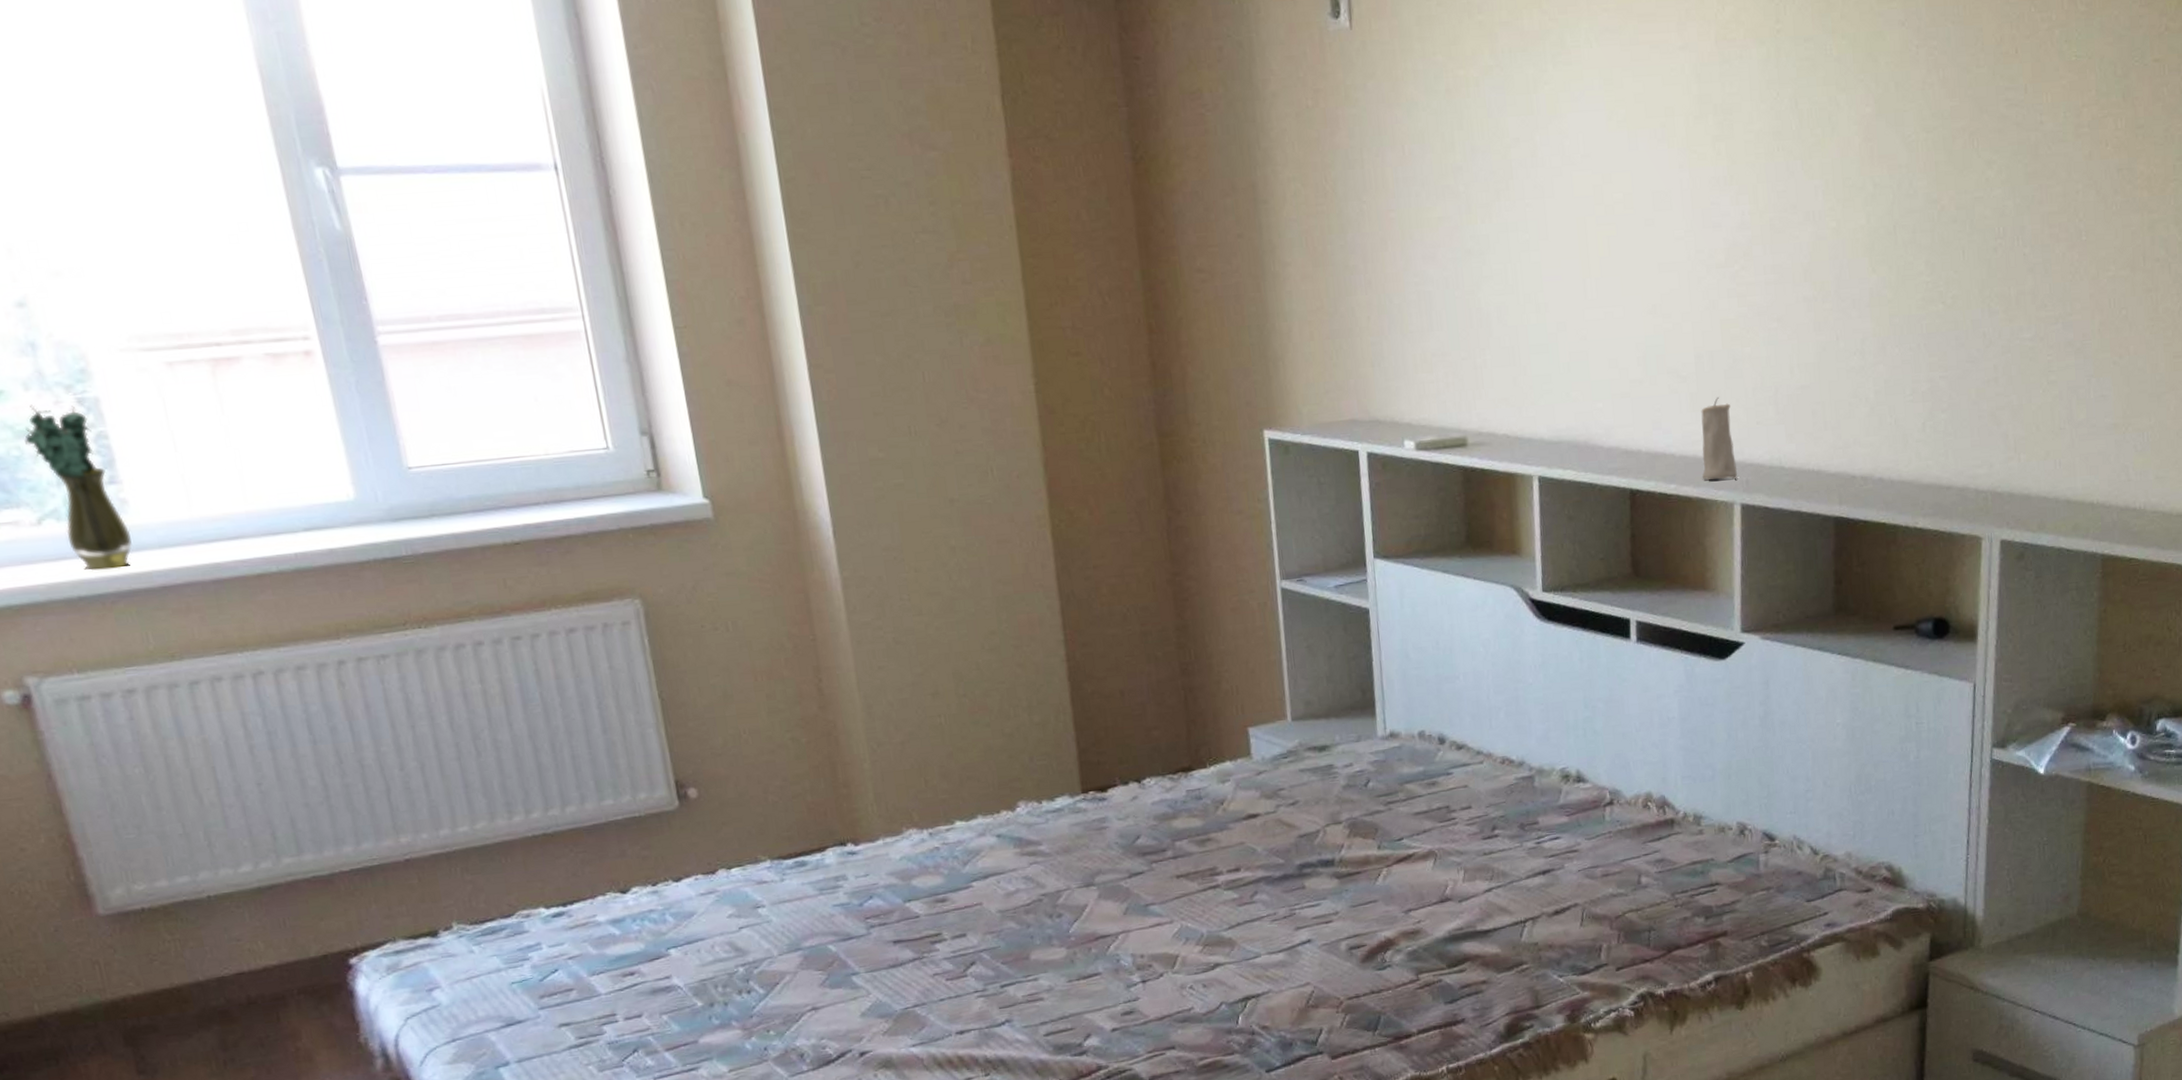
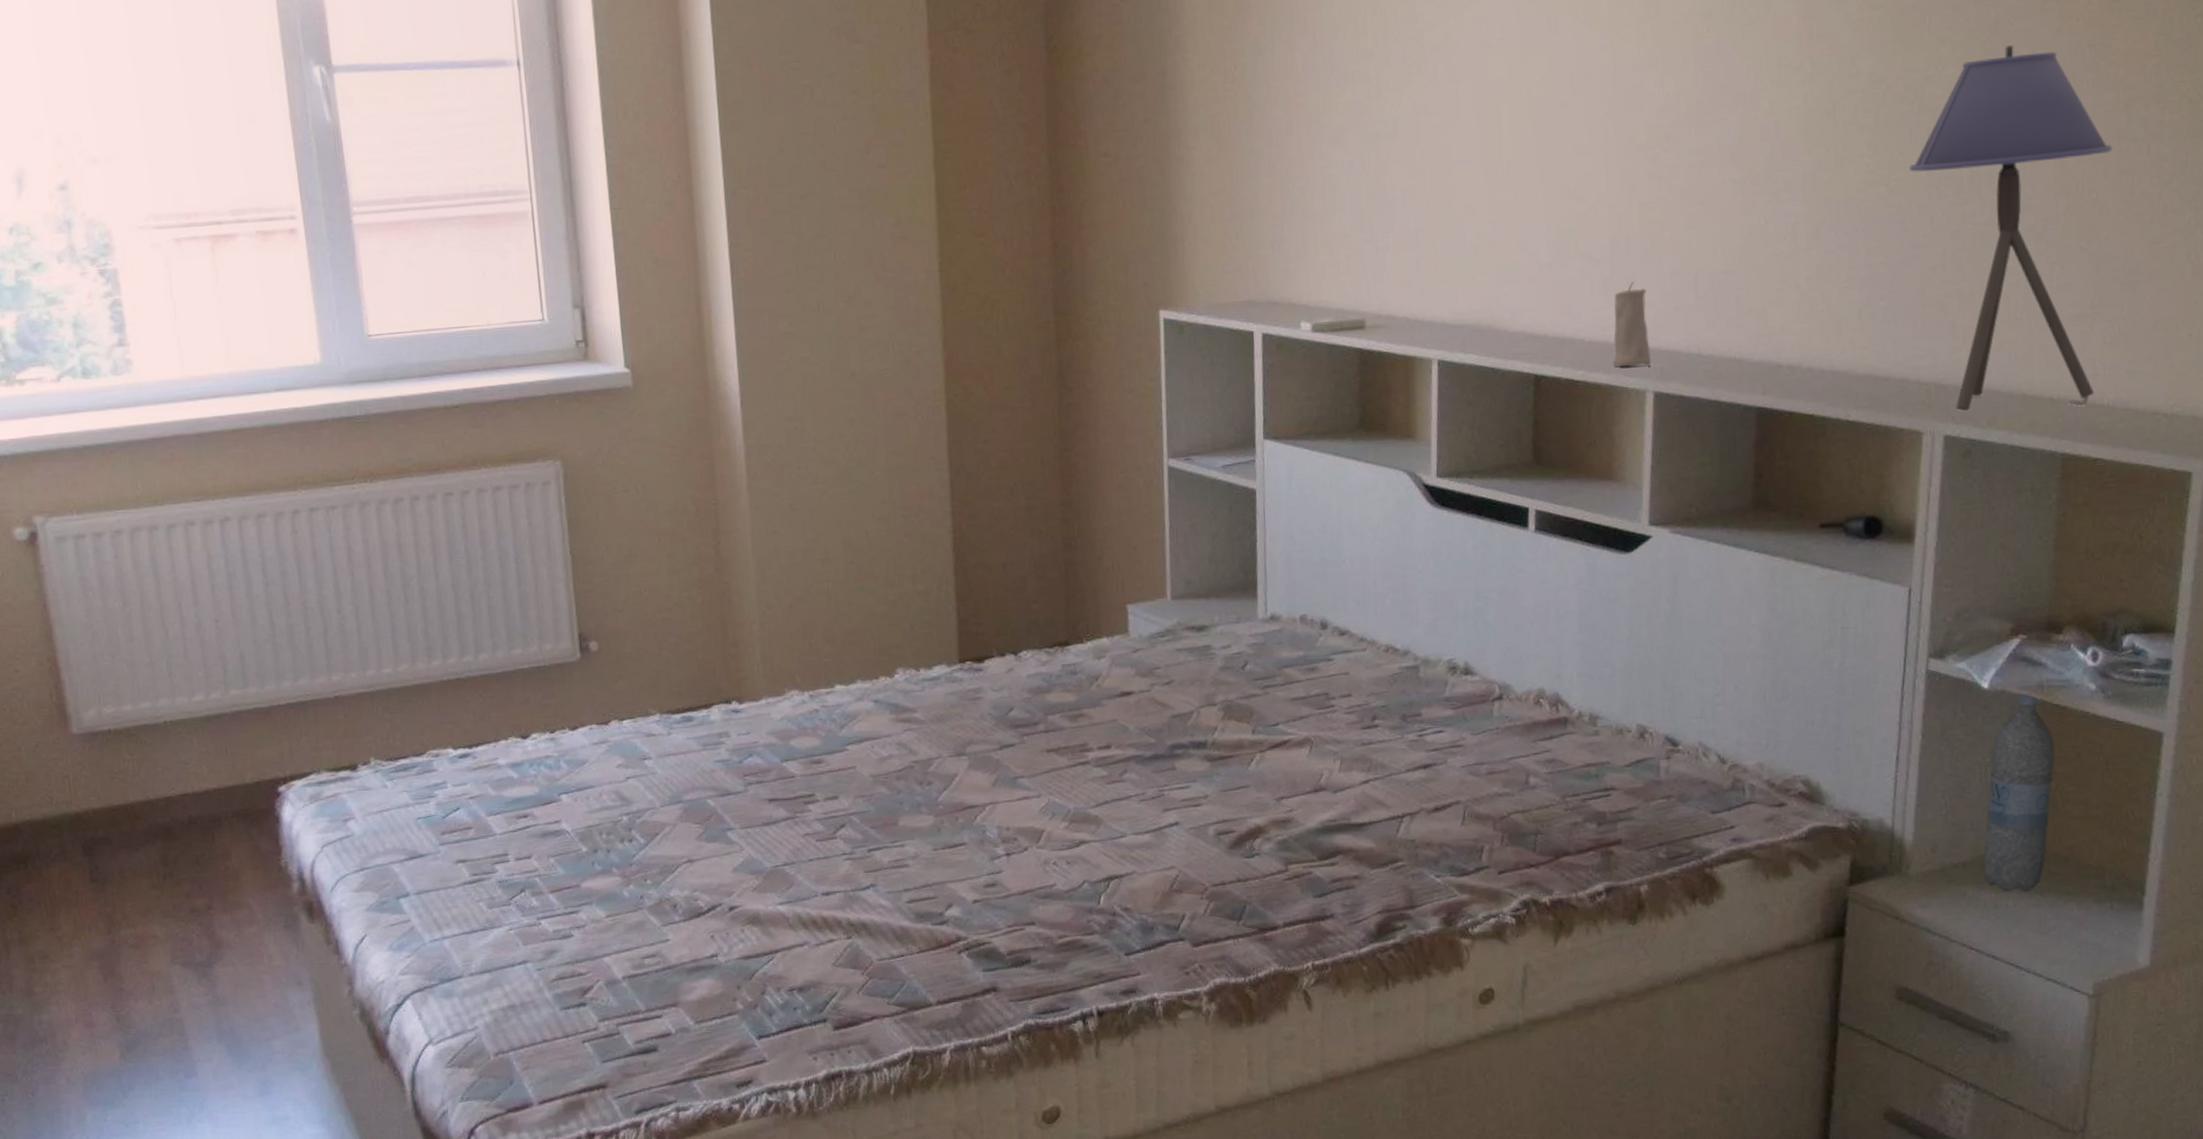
vase: present [25,404,134,572] -> none [54,275,133,424]
table lamp: none [1963,168,2139,517] -> present [1909,45,2112,412]
water bottle: none [2044,775,2102,958] -> present [1984,691,2055,893]

